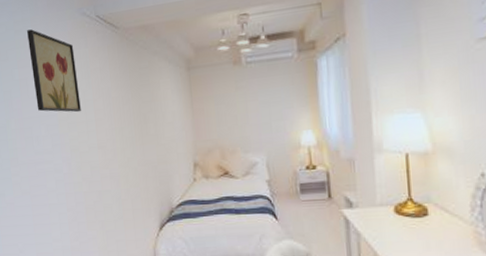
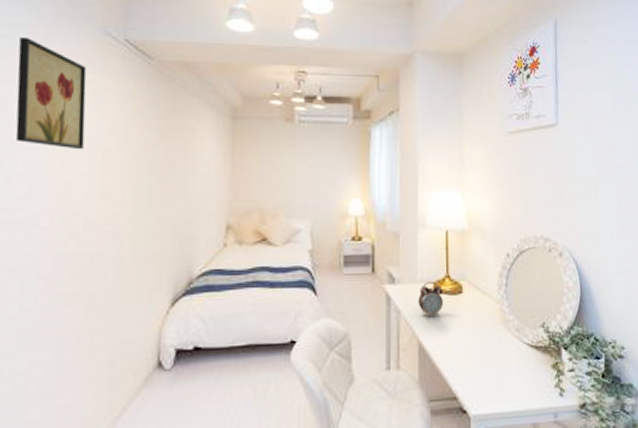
alarm clock: none [378,205,406,238] -> present [418,282,443,316]

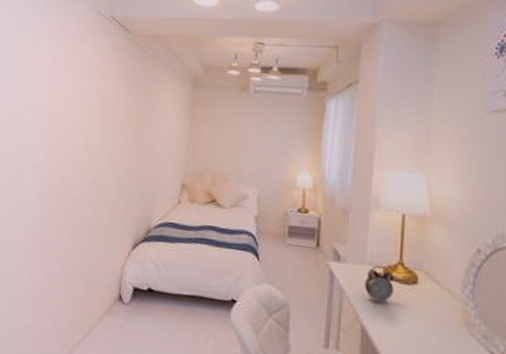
wall art: present [15,37,87,150] -> none [30,17,82,110]

